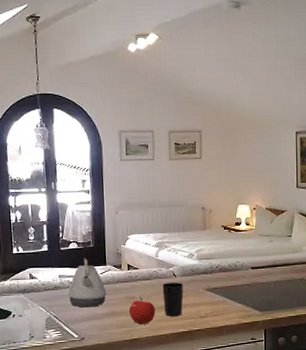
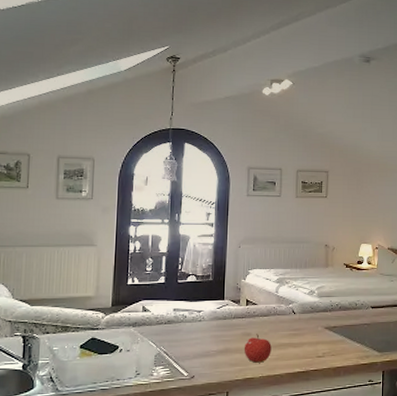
kettle: present [67,246,107,308] -> none [181,279,222,344]
cup: present [162,282,184,316] -> none [280,320,302,355]

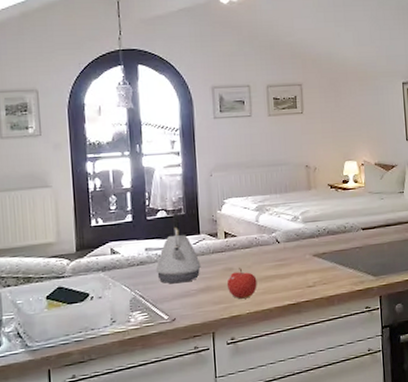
kettle: none [181,279,222,344] -> present [155,213,201,284]

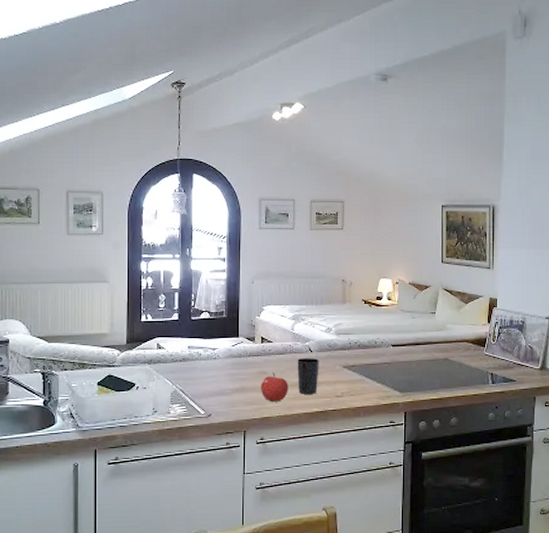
kettle: present [155,213,201,284] -> none [196,316,237,382]
cup: none [264,249,289,288] -> present [297,358,319,394]

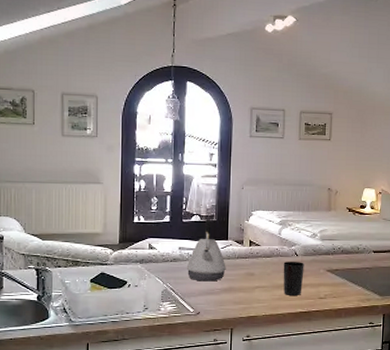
kettle: none [196,316,237,382] -> present [186,219,226,282]
fruit: present [260,372,288,402] -> none [247,274,274,302]

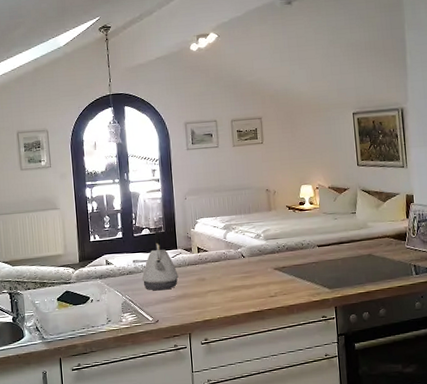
cup: present [283,262,304,295] -> none [231,263,253,297]

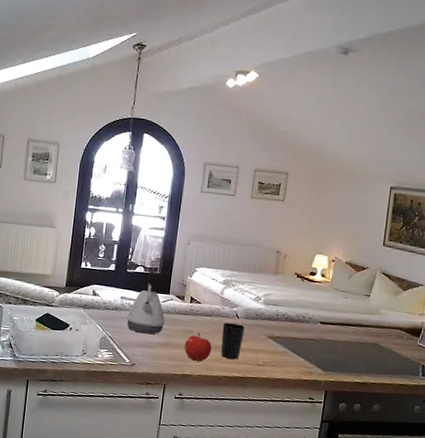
fruit: none [200,278,226,305] -> present [184,332,212,362]
cup: none [231,263,253,297] -> present [221,322,245,359]

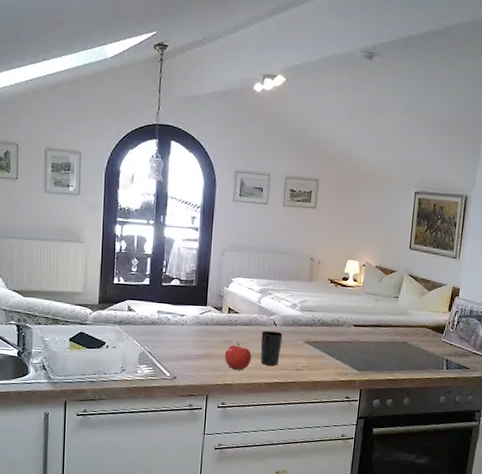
kettle: present [126,271,165,335] -> none [164,283,204,347]

